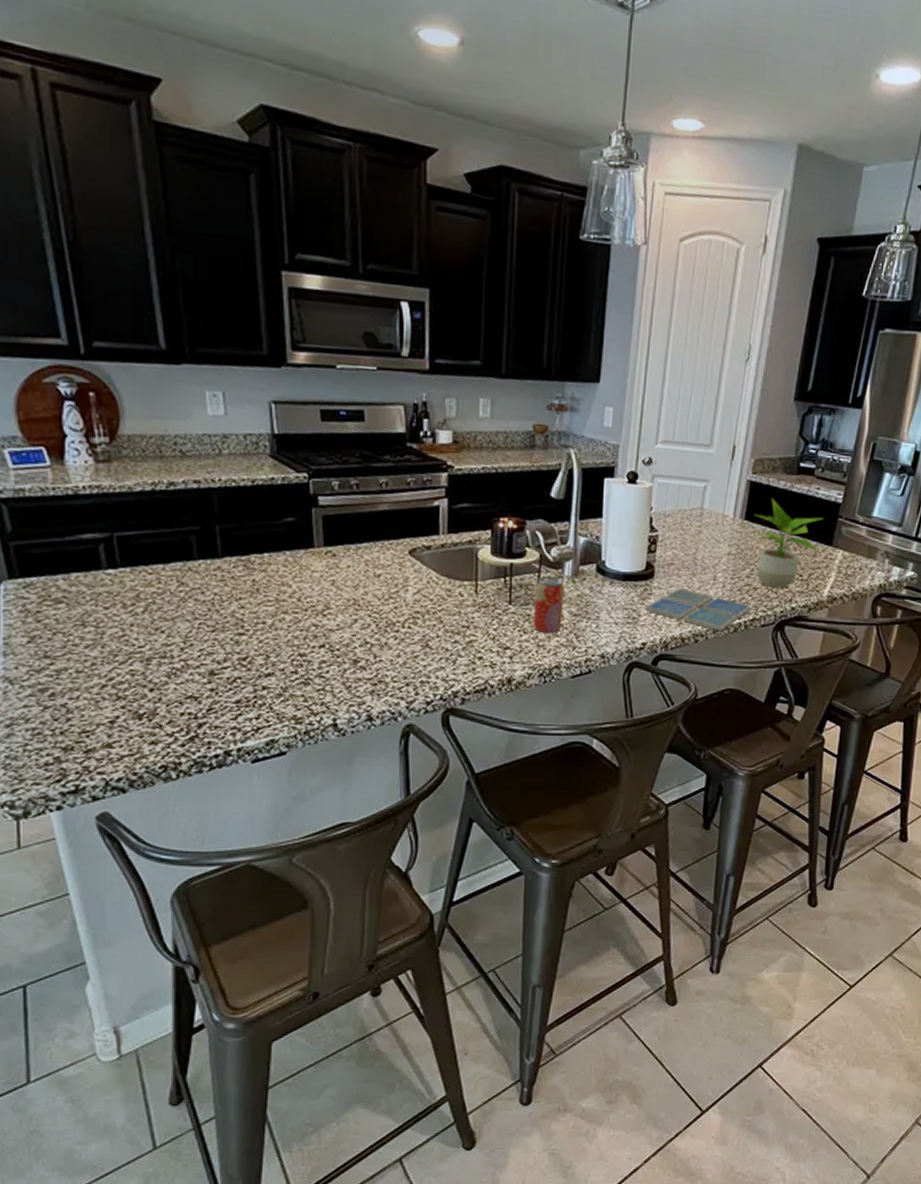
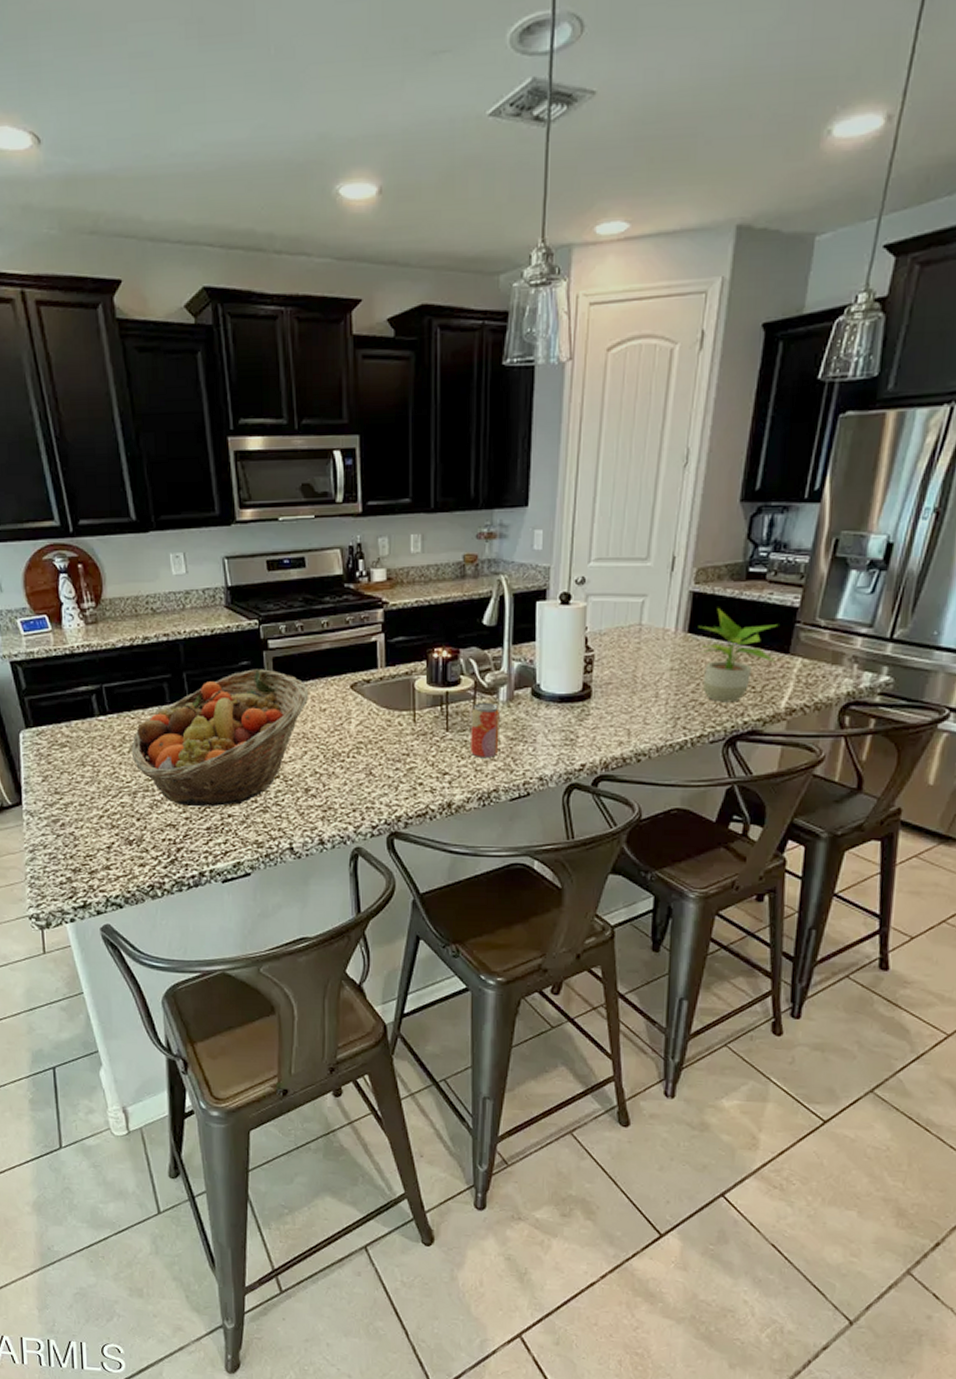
fruit basket: none [146,526,363,677] -> present [131,669,309,806]
drink coaster: present [645,588,752,632] -> none [583,708,699,750]

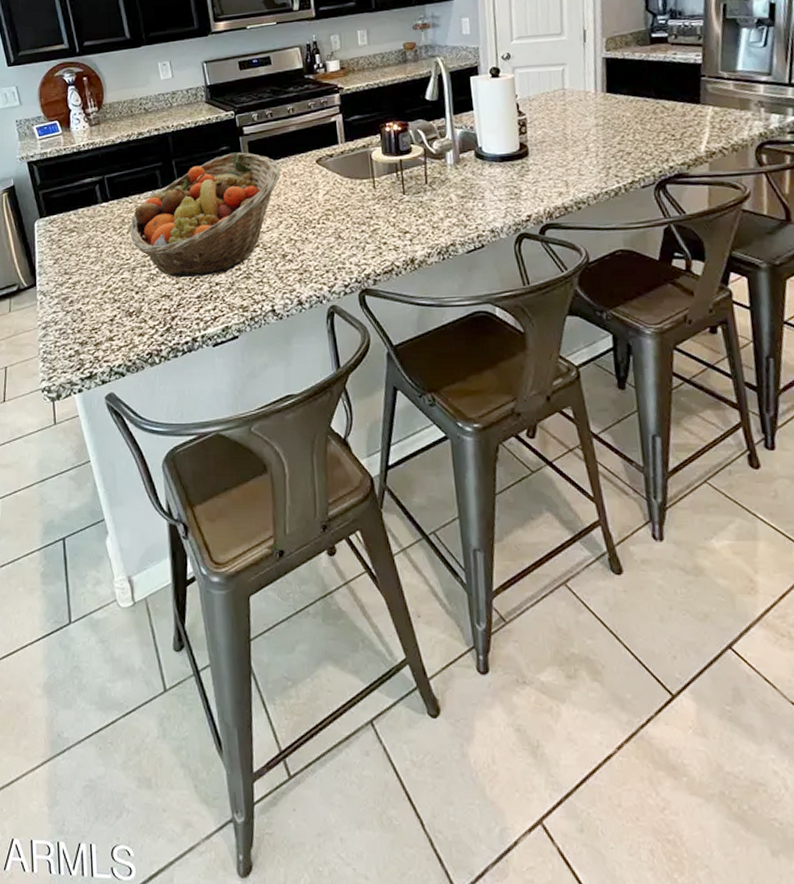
beverage can: present [471,702,500,757] -> none [424,166,452,216]
potted plant: present [698,609,777,703] -> none [615,70,689,151]

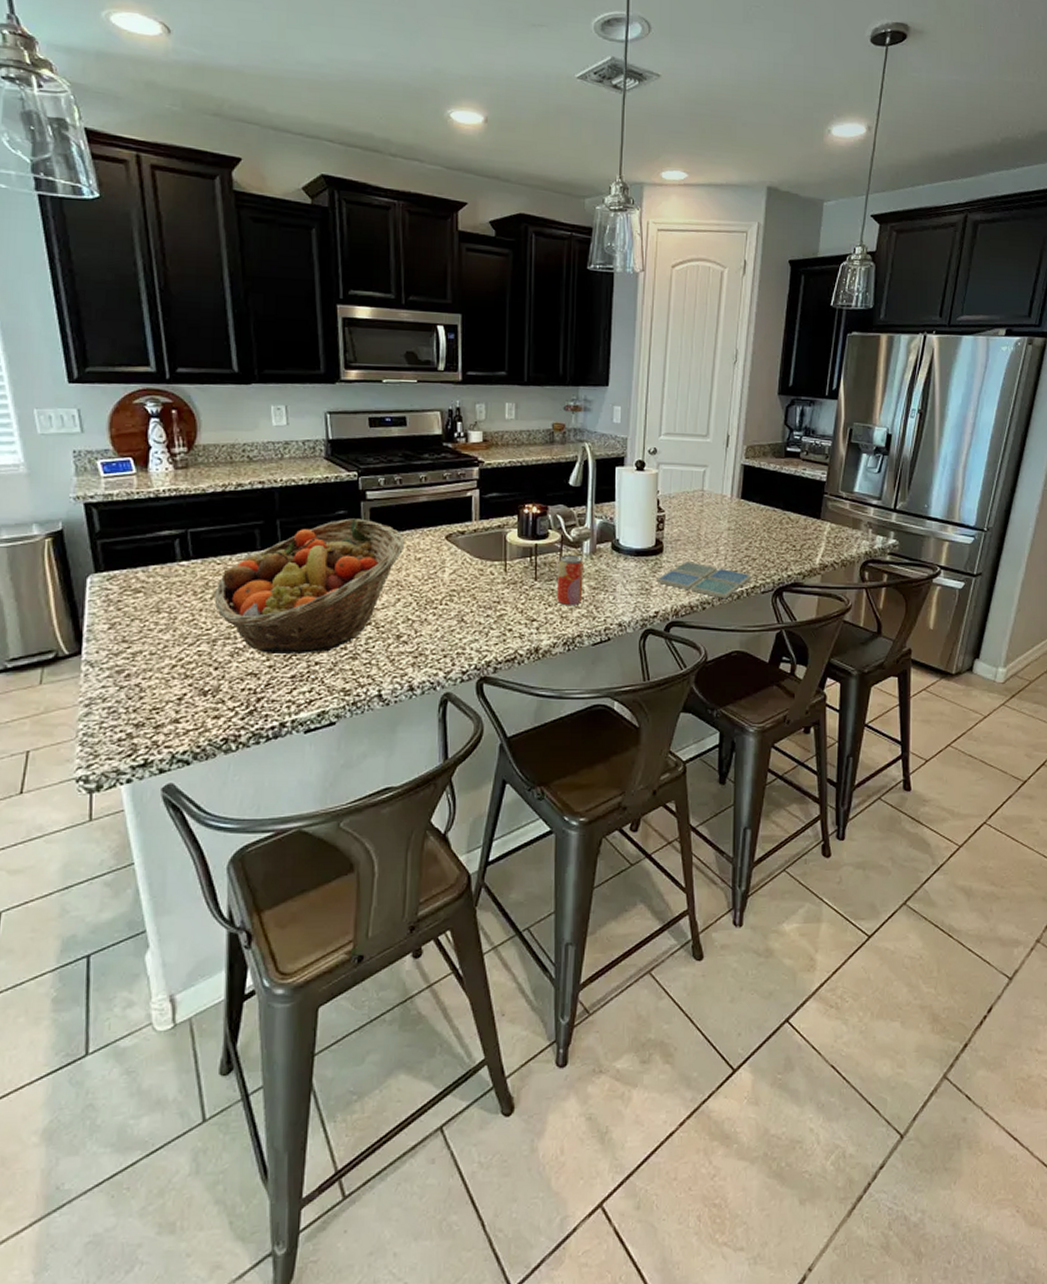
beverage can: none [424,166,452,216] -> present [557,554,583,605]
drink coaster: none [525,162,629,197] -> present [656,561,752,599]

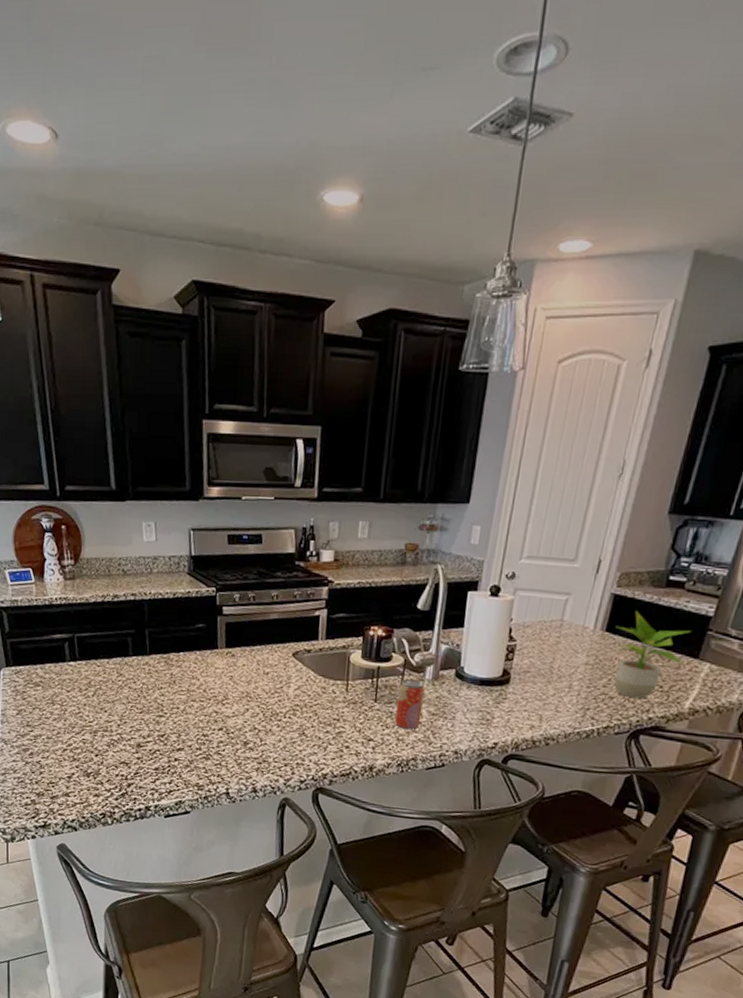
fruit basket: present [214,518,405,653] -> none [95,631,255,751]
drink coaster: present [656,561,752,599] -> none [499,694,607,737]
potted plant: none [749,480,810,559] -> present [614,611,690,699]

